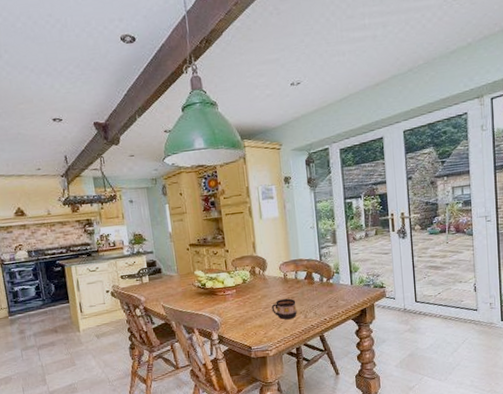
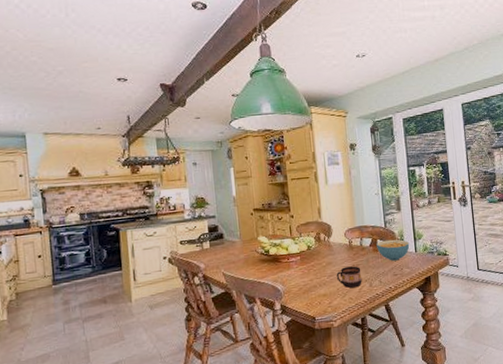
cereal bowl: none [311,272,346,294] -> present [376,239,410,261]

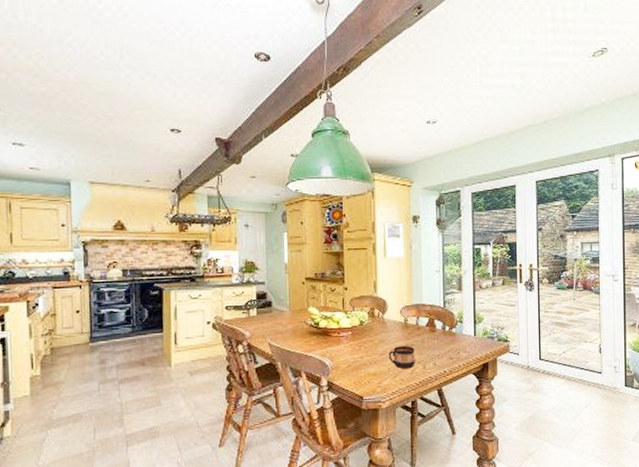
cereal bowl: present [376,239,410,261] -> none [434,320,469,344]

